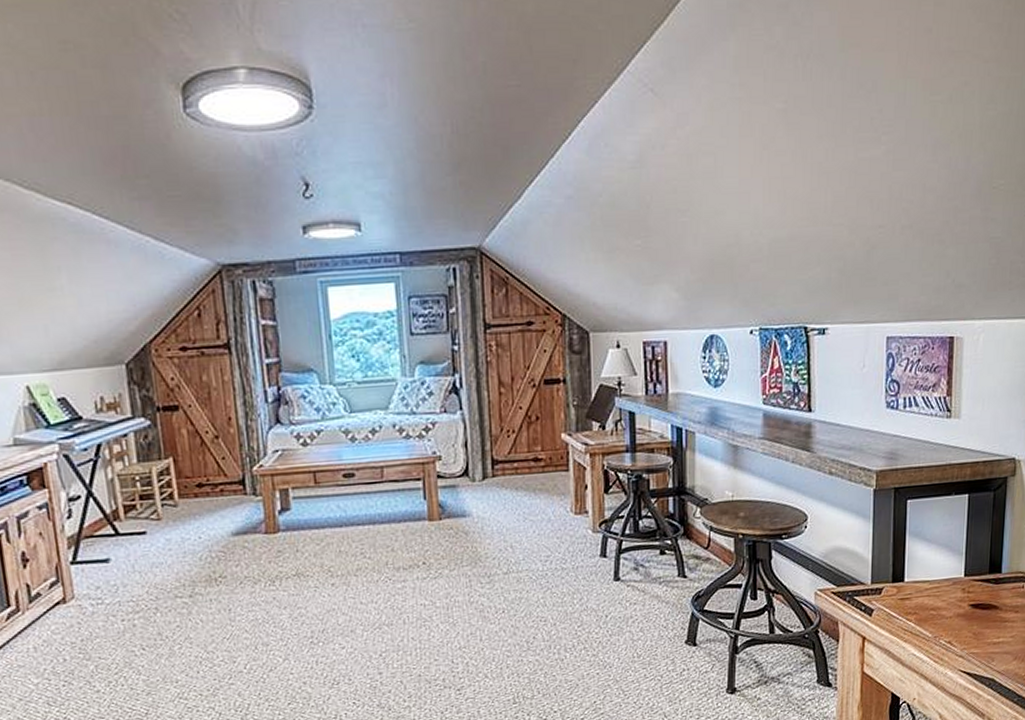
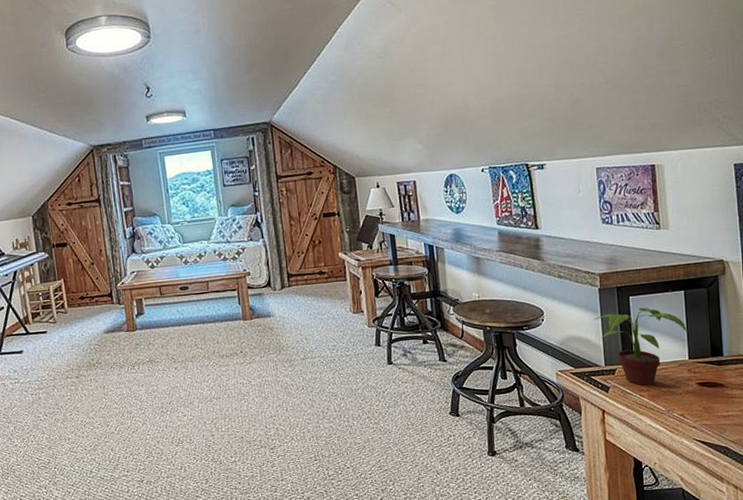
potted plant: none [863,513,968,608] -> present [593,307,688,386]

